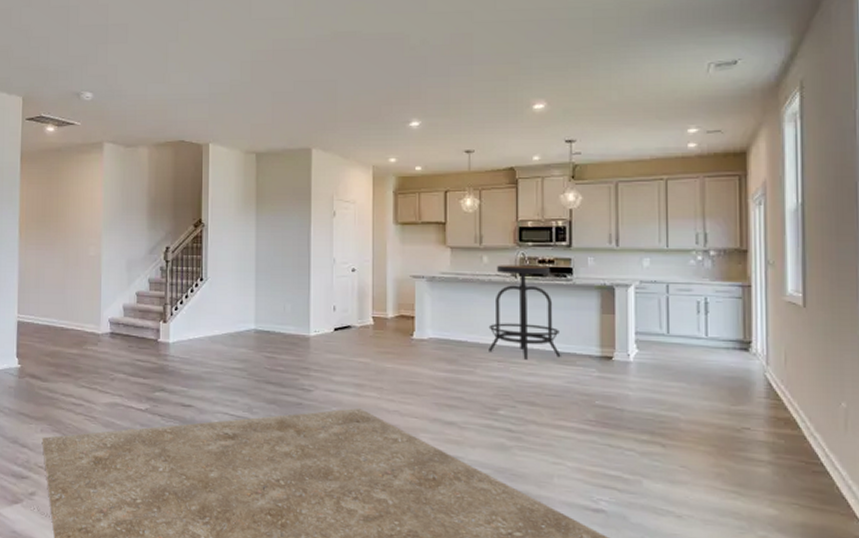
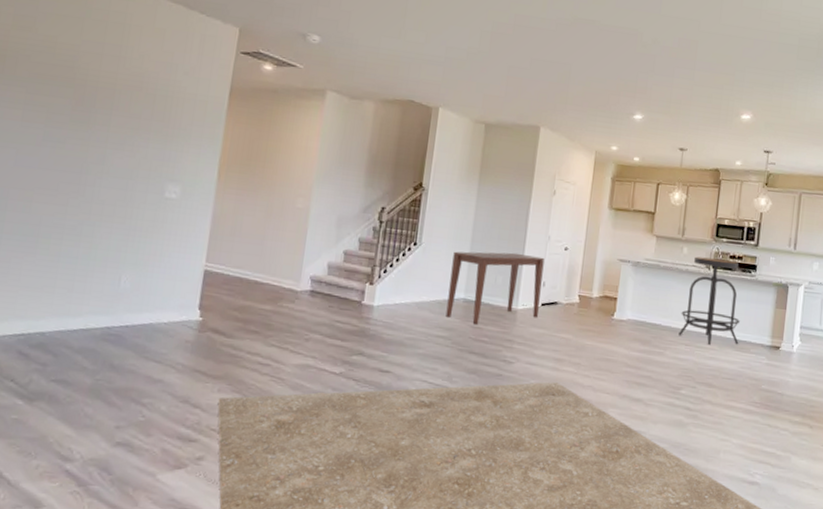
console table: none [239,279,332,355] -> present [445,251,545,326]

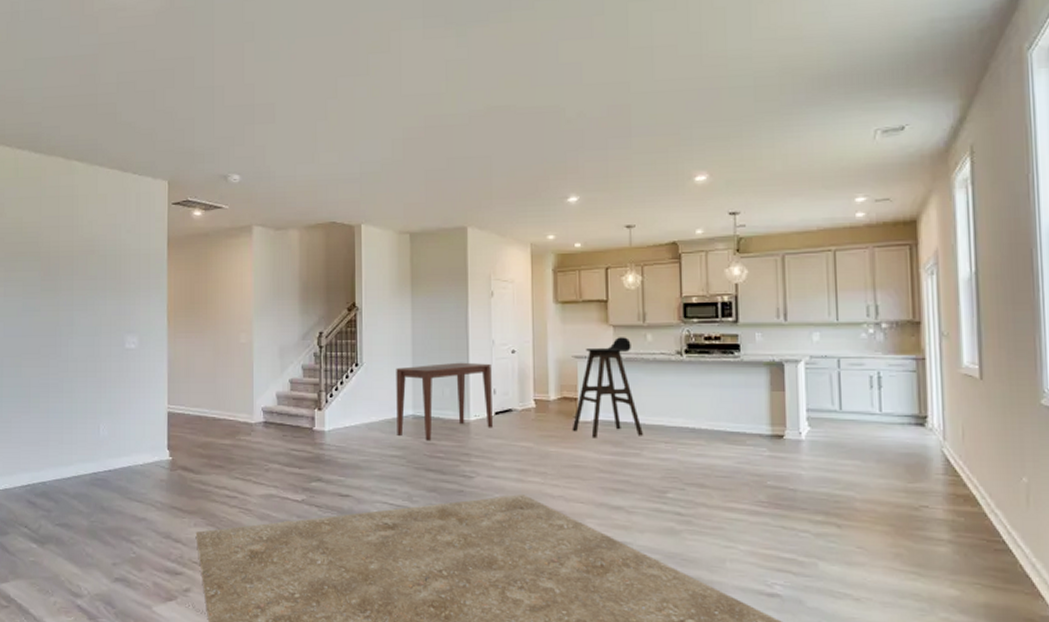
bar stool: none [608,247,670,338] -> present [572,337,643,438]
bar stool: present [678,256,740,346] -> none [654,342,730,441]

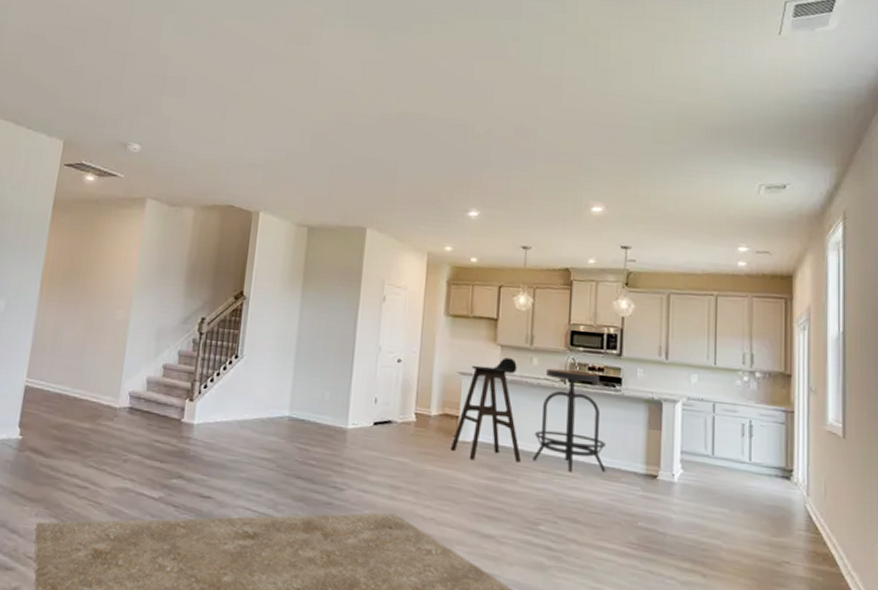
console table: present [396,362,493,442] -> none [269,364,376,447]
bar stool: none [654,342,730,441] -> present [533,368,606,474]

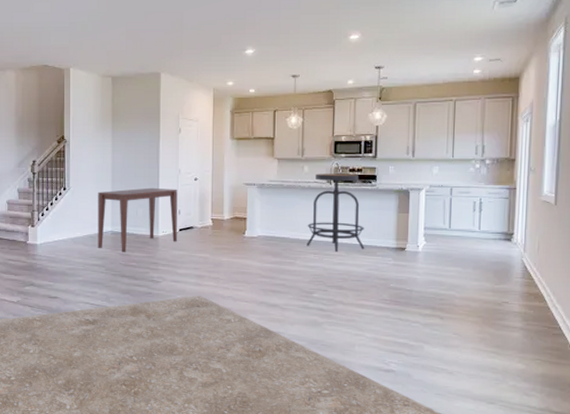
console table: none [269,364,376,447] -> present [98,187,177,253]
bar stool: present [450,357,521,463] -> none [241,168,297,250]

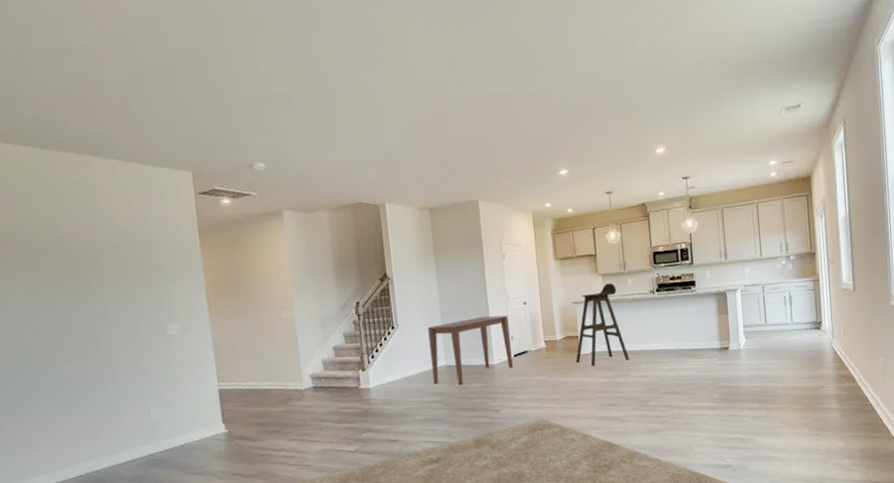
bar stool: none [241,168,297,250] -> present [575,283,629,367]
bar stool: present [307,173,365,253] -> none [636,281,692,360]

